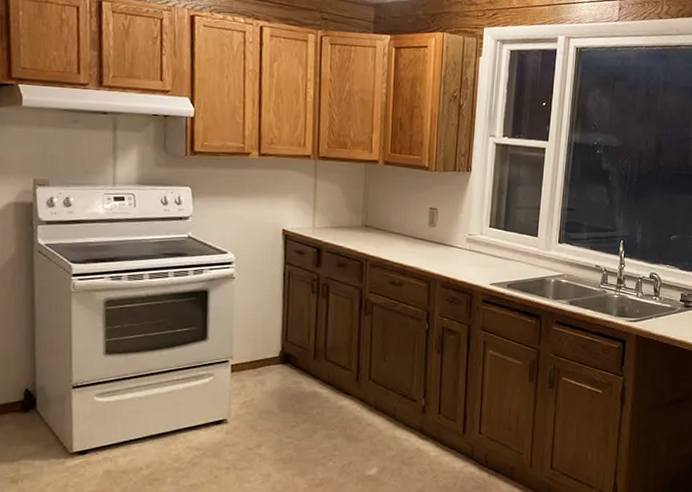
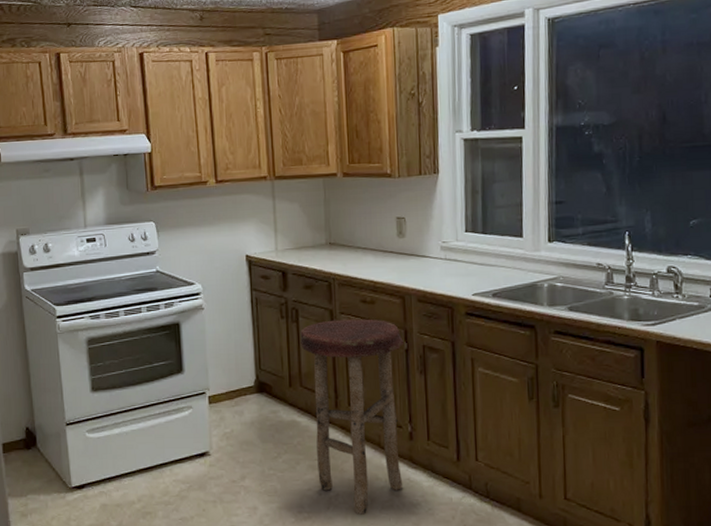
stool: none [329,298,425,482] -> present [300,319,403,515]

